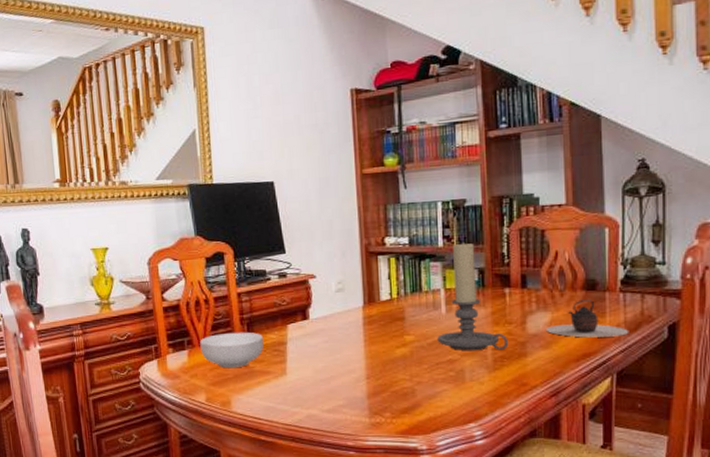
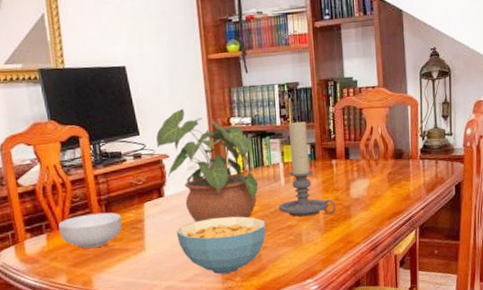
potted plant: none [303,227,415,349] -> present [156,109,259,223]
cereal bowl: none [321,345,423,408] -> present [177,216,266,274]
teapot: present [546,299,629,338] -> none [365,166,428,199]

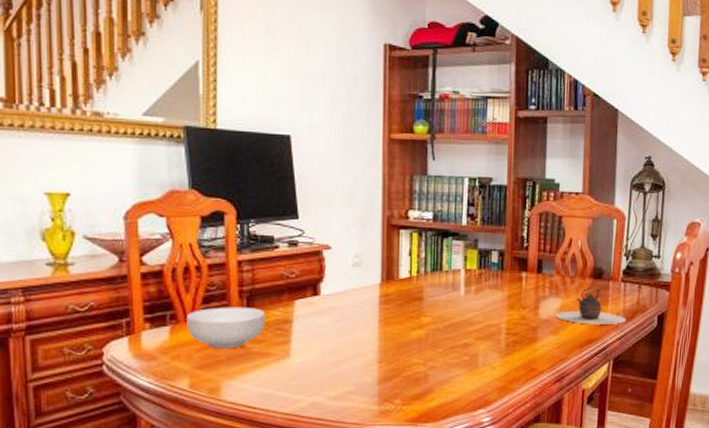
potted plant: present [156,109,259,223] -> none [318,194,434,331]
cereal bowl: present [177,216,266,274] -> none [331,327,438,394]
candle holder: present [278,120,337,217] -> none [454,221,522,335]
teapot: none [365,166,428,199] -> present [556,287,627,325]

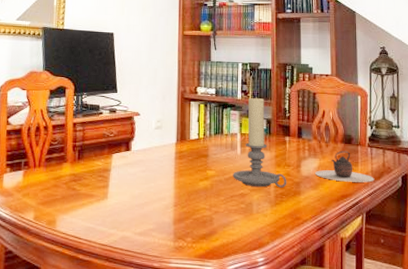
cereal bowl: present [186,306,266,349] -> none [35,157,92,190]
candle holder: none [454,221,522,335] -> present [233,96,287,188]

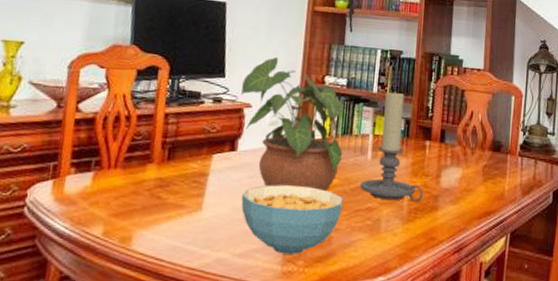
potted plant: none [131,75,217,181] -> present [241,58,345,192]
cereal bowl: none [138,177,221,233] -> present [241,185,344,254]
teapot: present [315,150,375,183] -> none [457,159,523,198]

